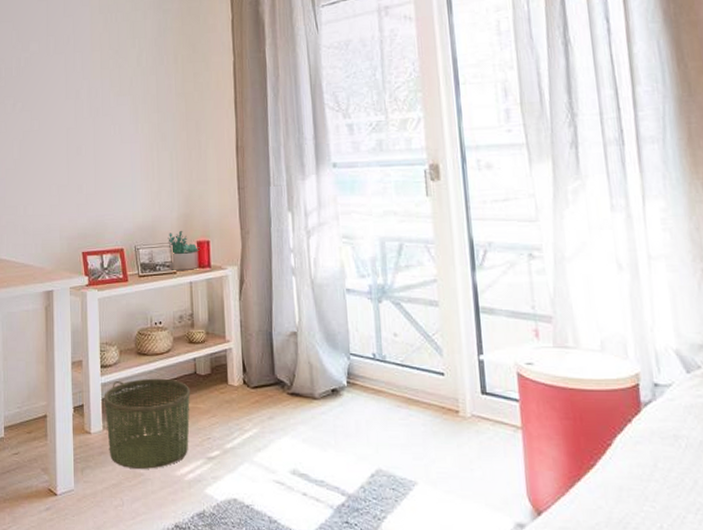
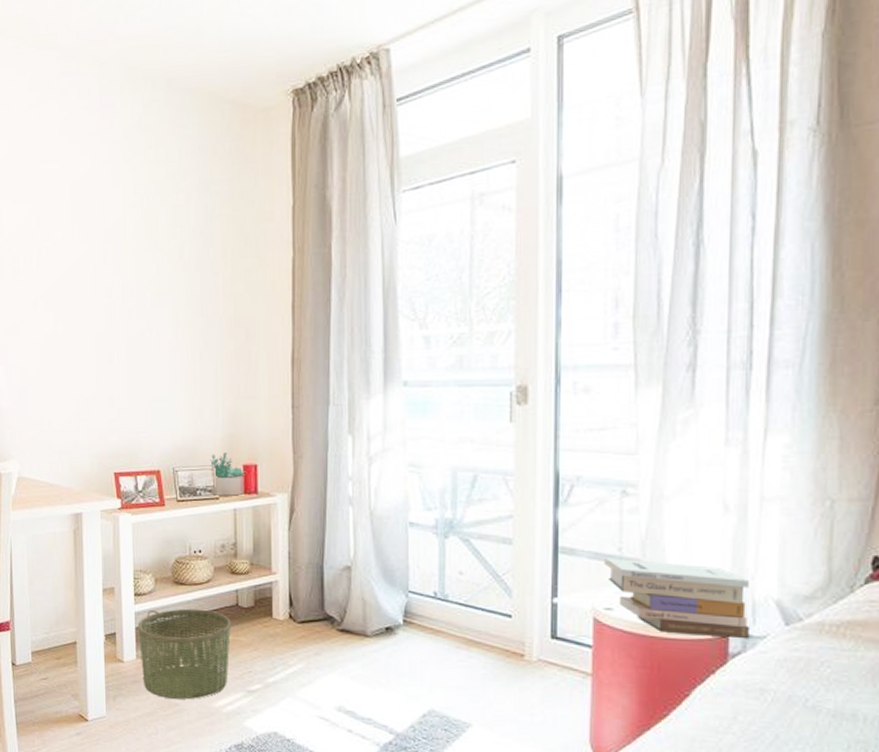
books: none [520,316,657,388] -> present [604,559,750,639]

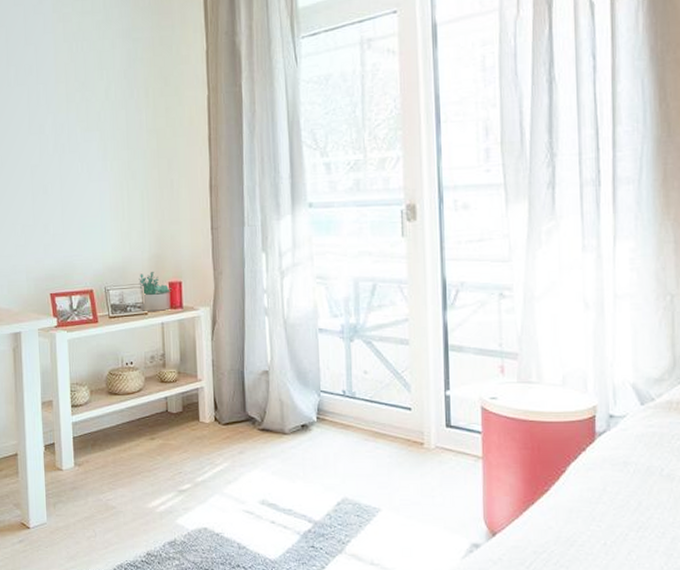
basket: present [137,608,232,700] -> none [75,417,162,502]
books: present [604,559,750,639] -> none [488,353,611,419]

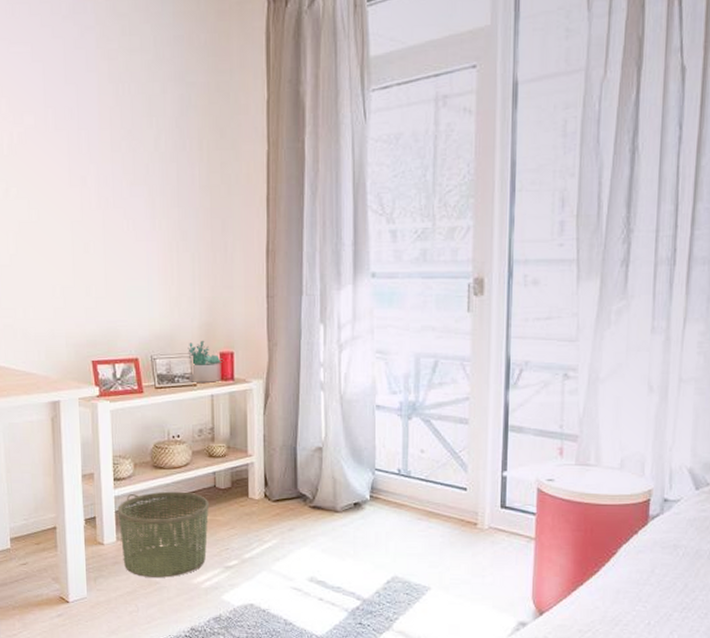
basket: none [75,417,162,502] -> present [117,491,210,578]

